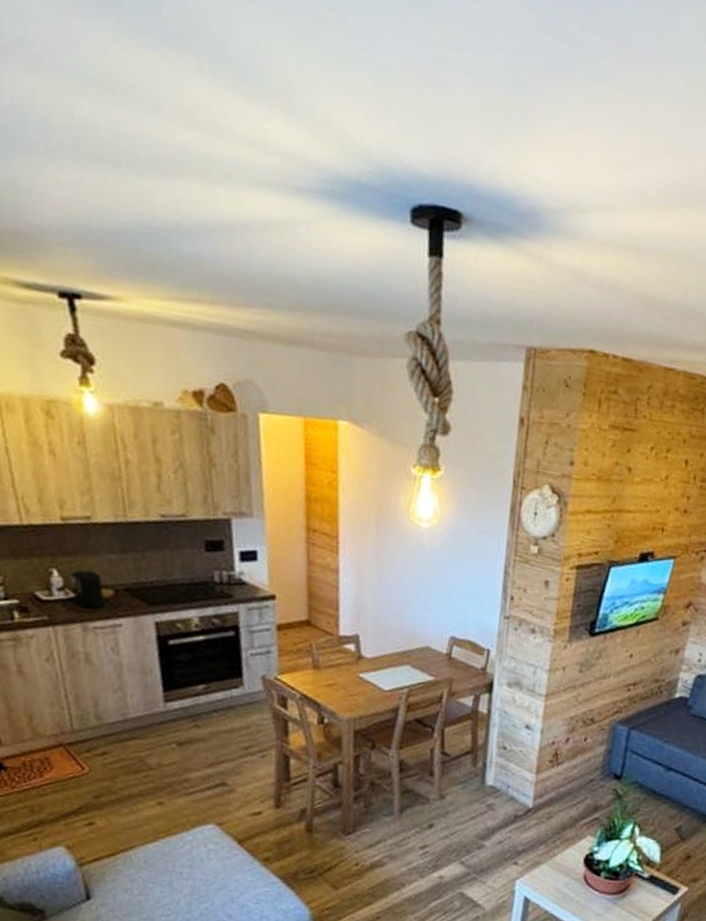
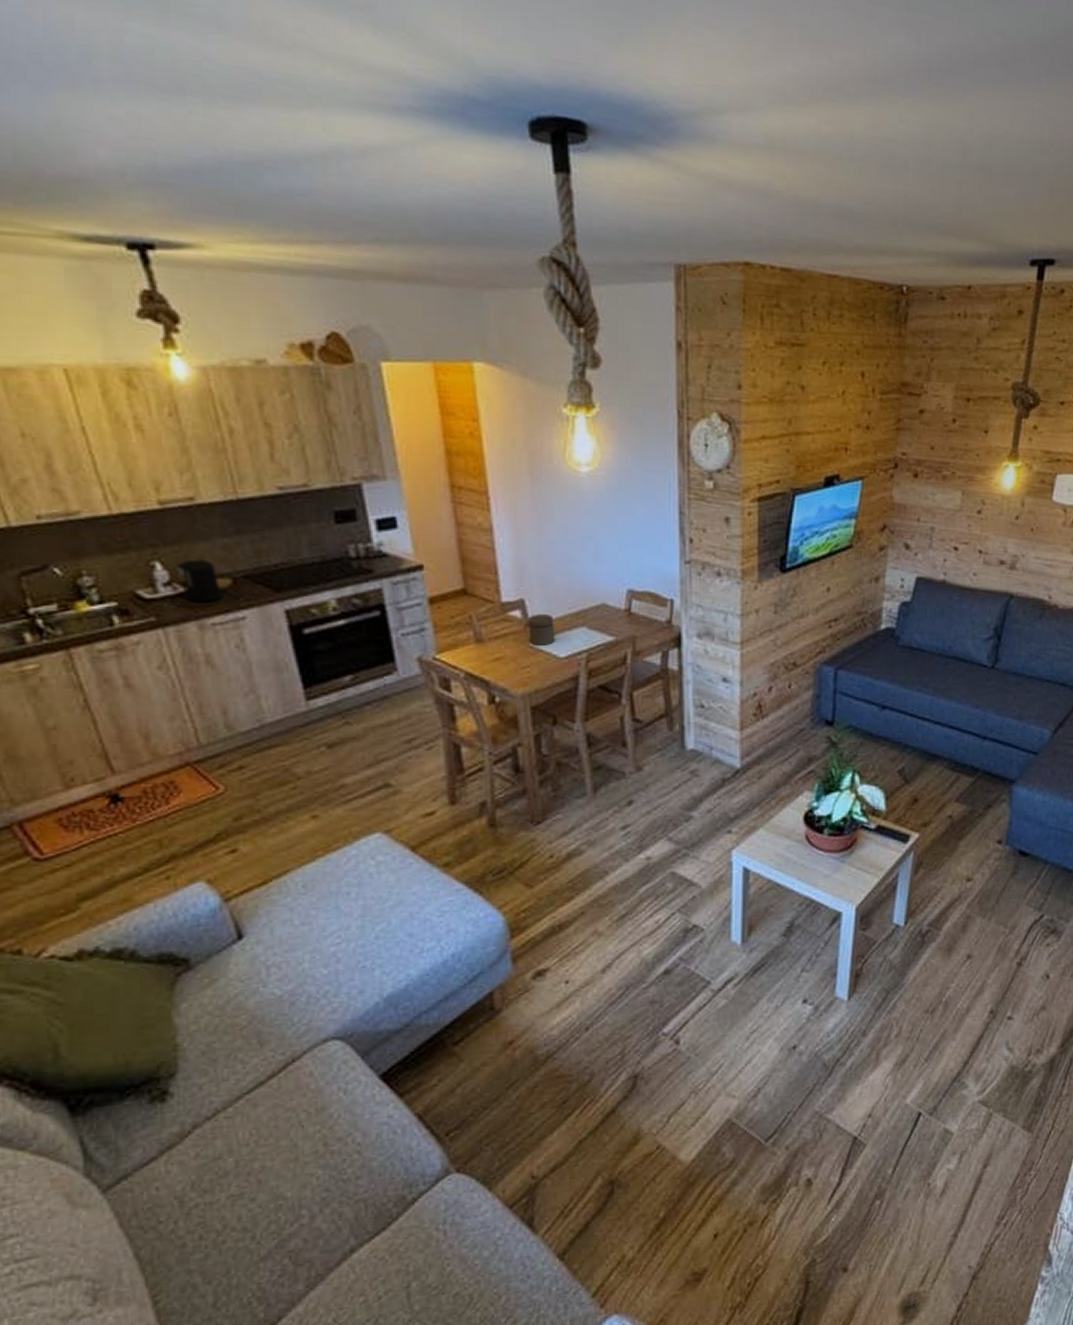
jar: none [359,649,383,678] -> present [528,614,556,645]

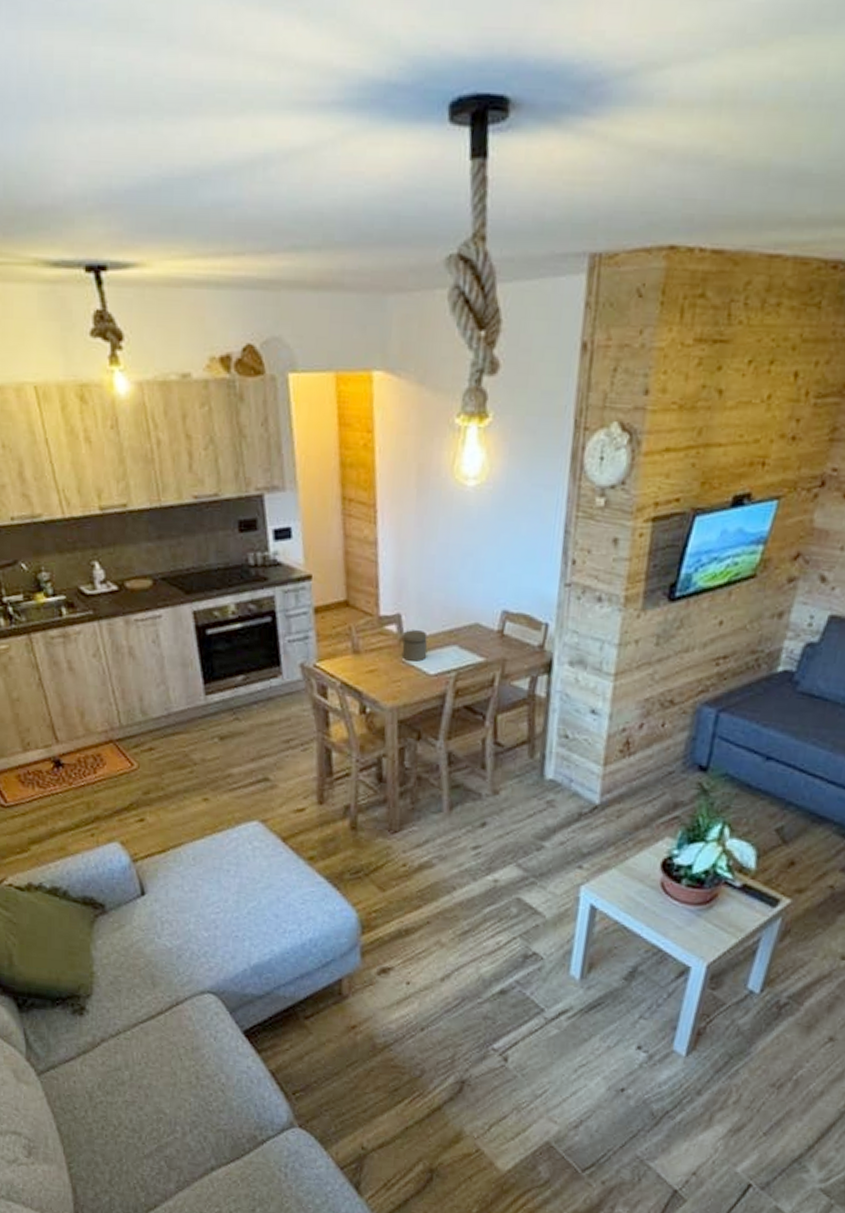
coffee maker: present [170,559,243,608] -> none [104,560,161,605]

